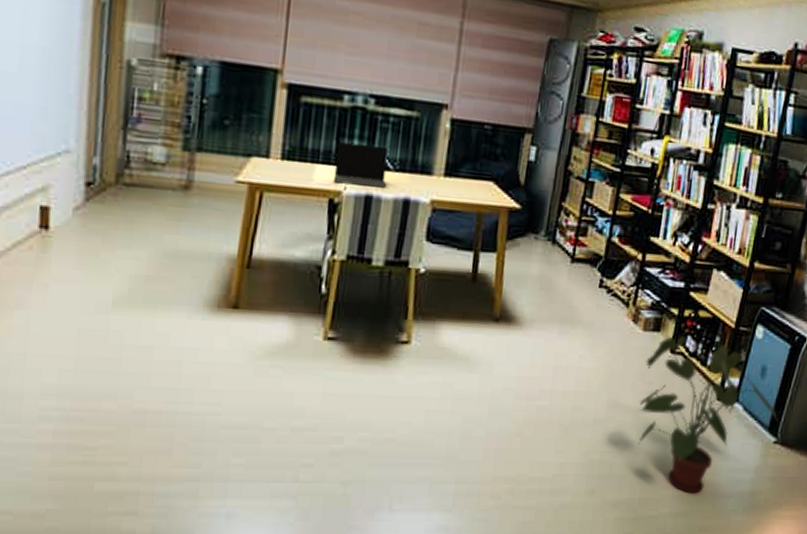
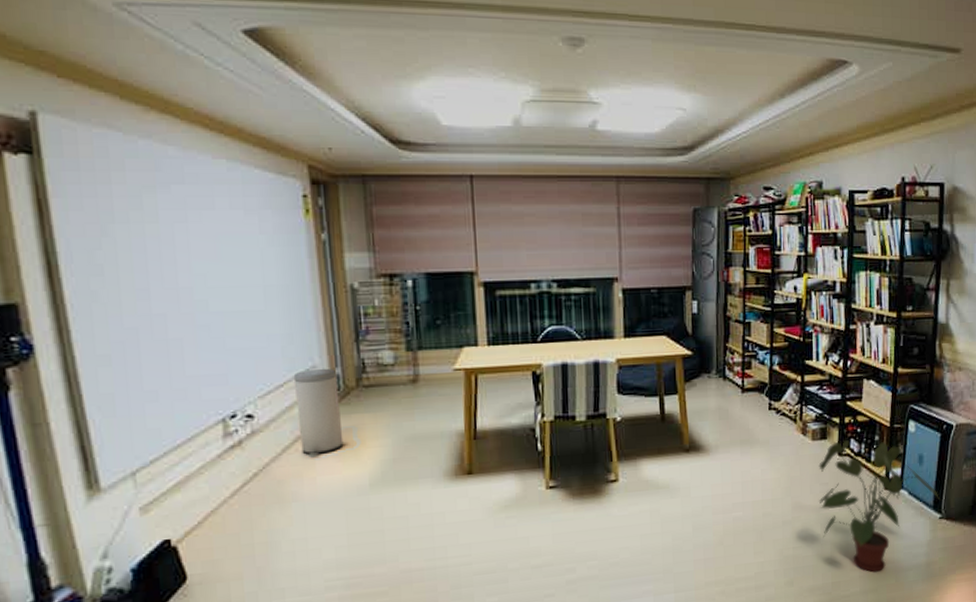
pedal bin: none [36,153,95,258] -> present [293,368,344,456]
laptop: present [333,142,388,188] -> none [532,322,577,358]

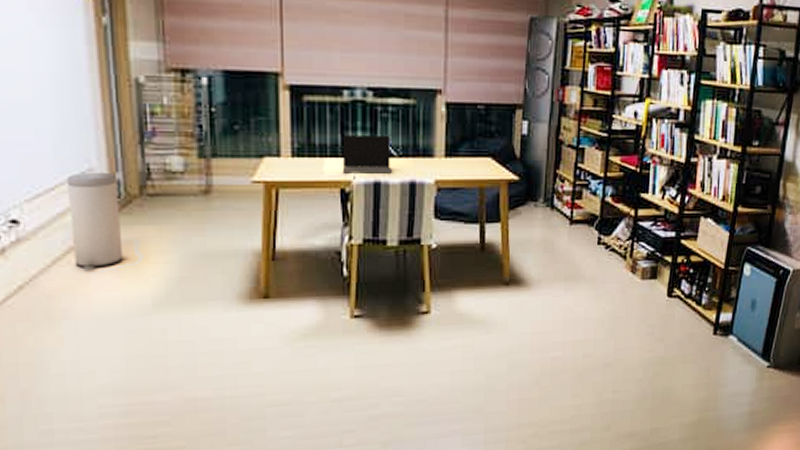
laptop: none [532,322,577,358] -> present [342,135,392,174]
house plant: present [818,440,939,572] -> none [643,281,769,420]

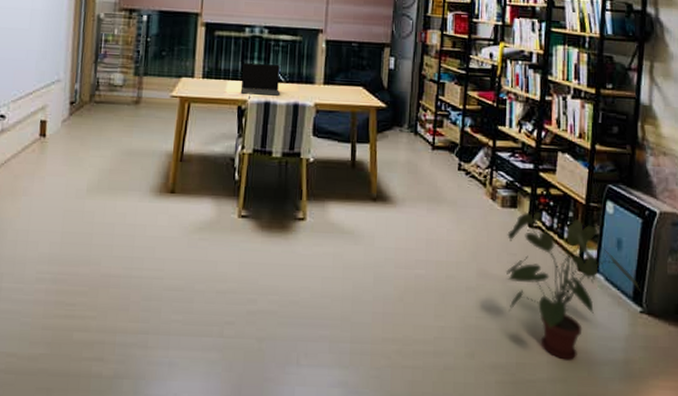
pedal bin: present [66,172,124,270] -> none [37,82,76,158]
house plant: none [643,281,769,420] -> present [505,211,640,360]

